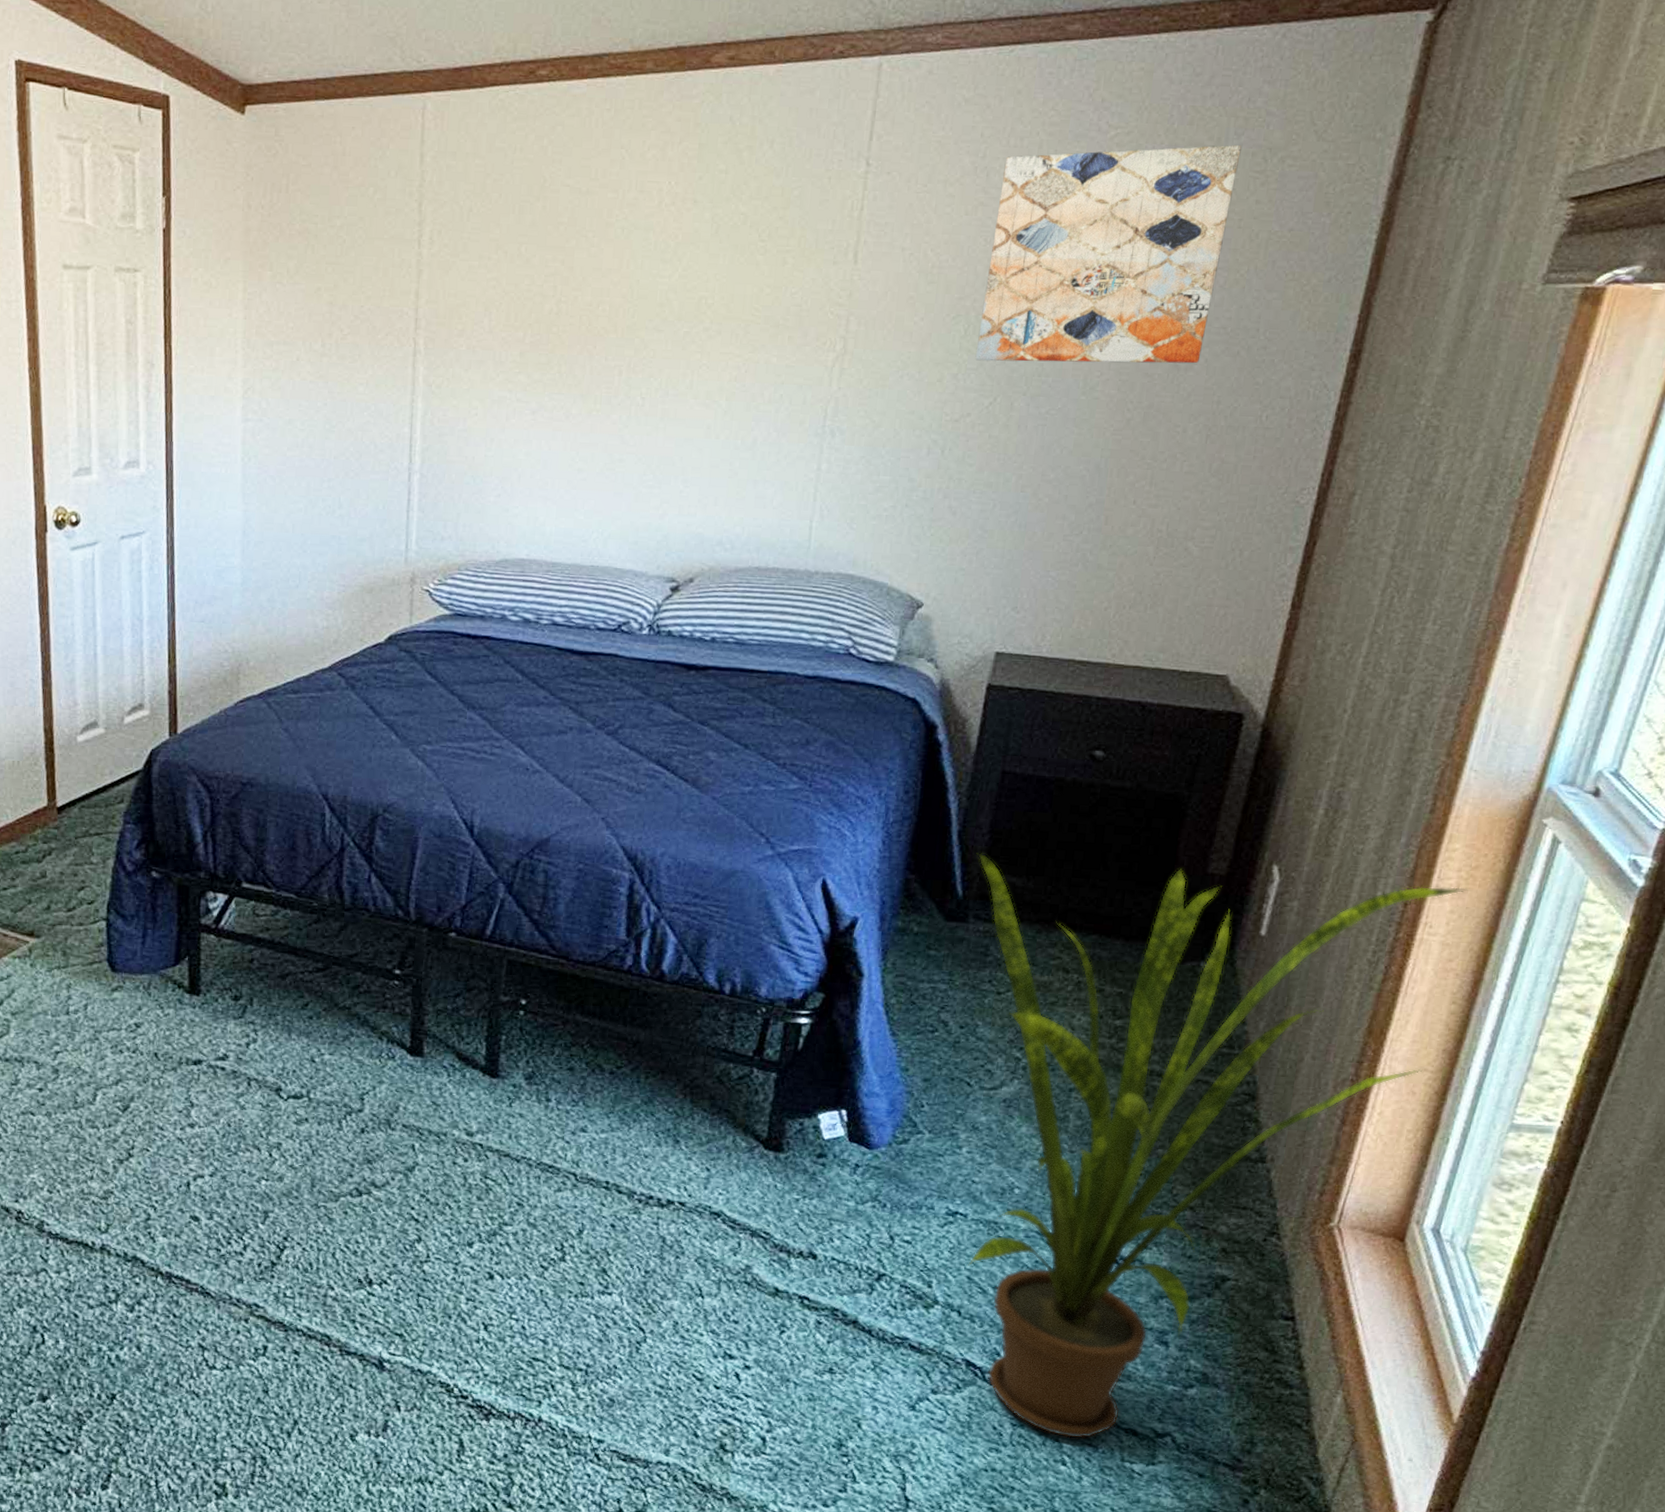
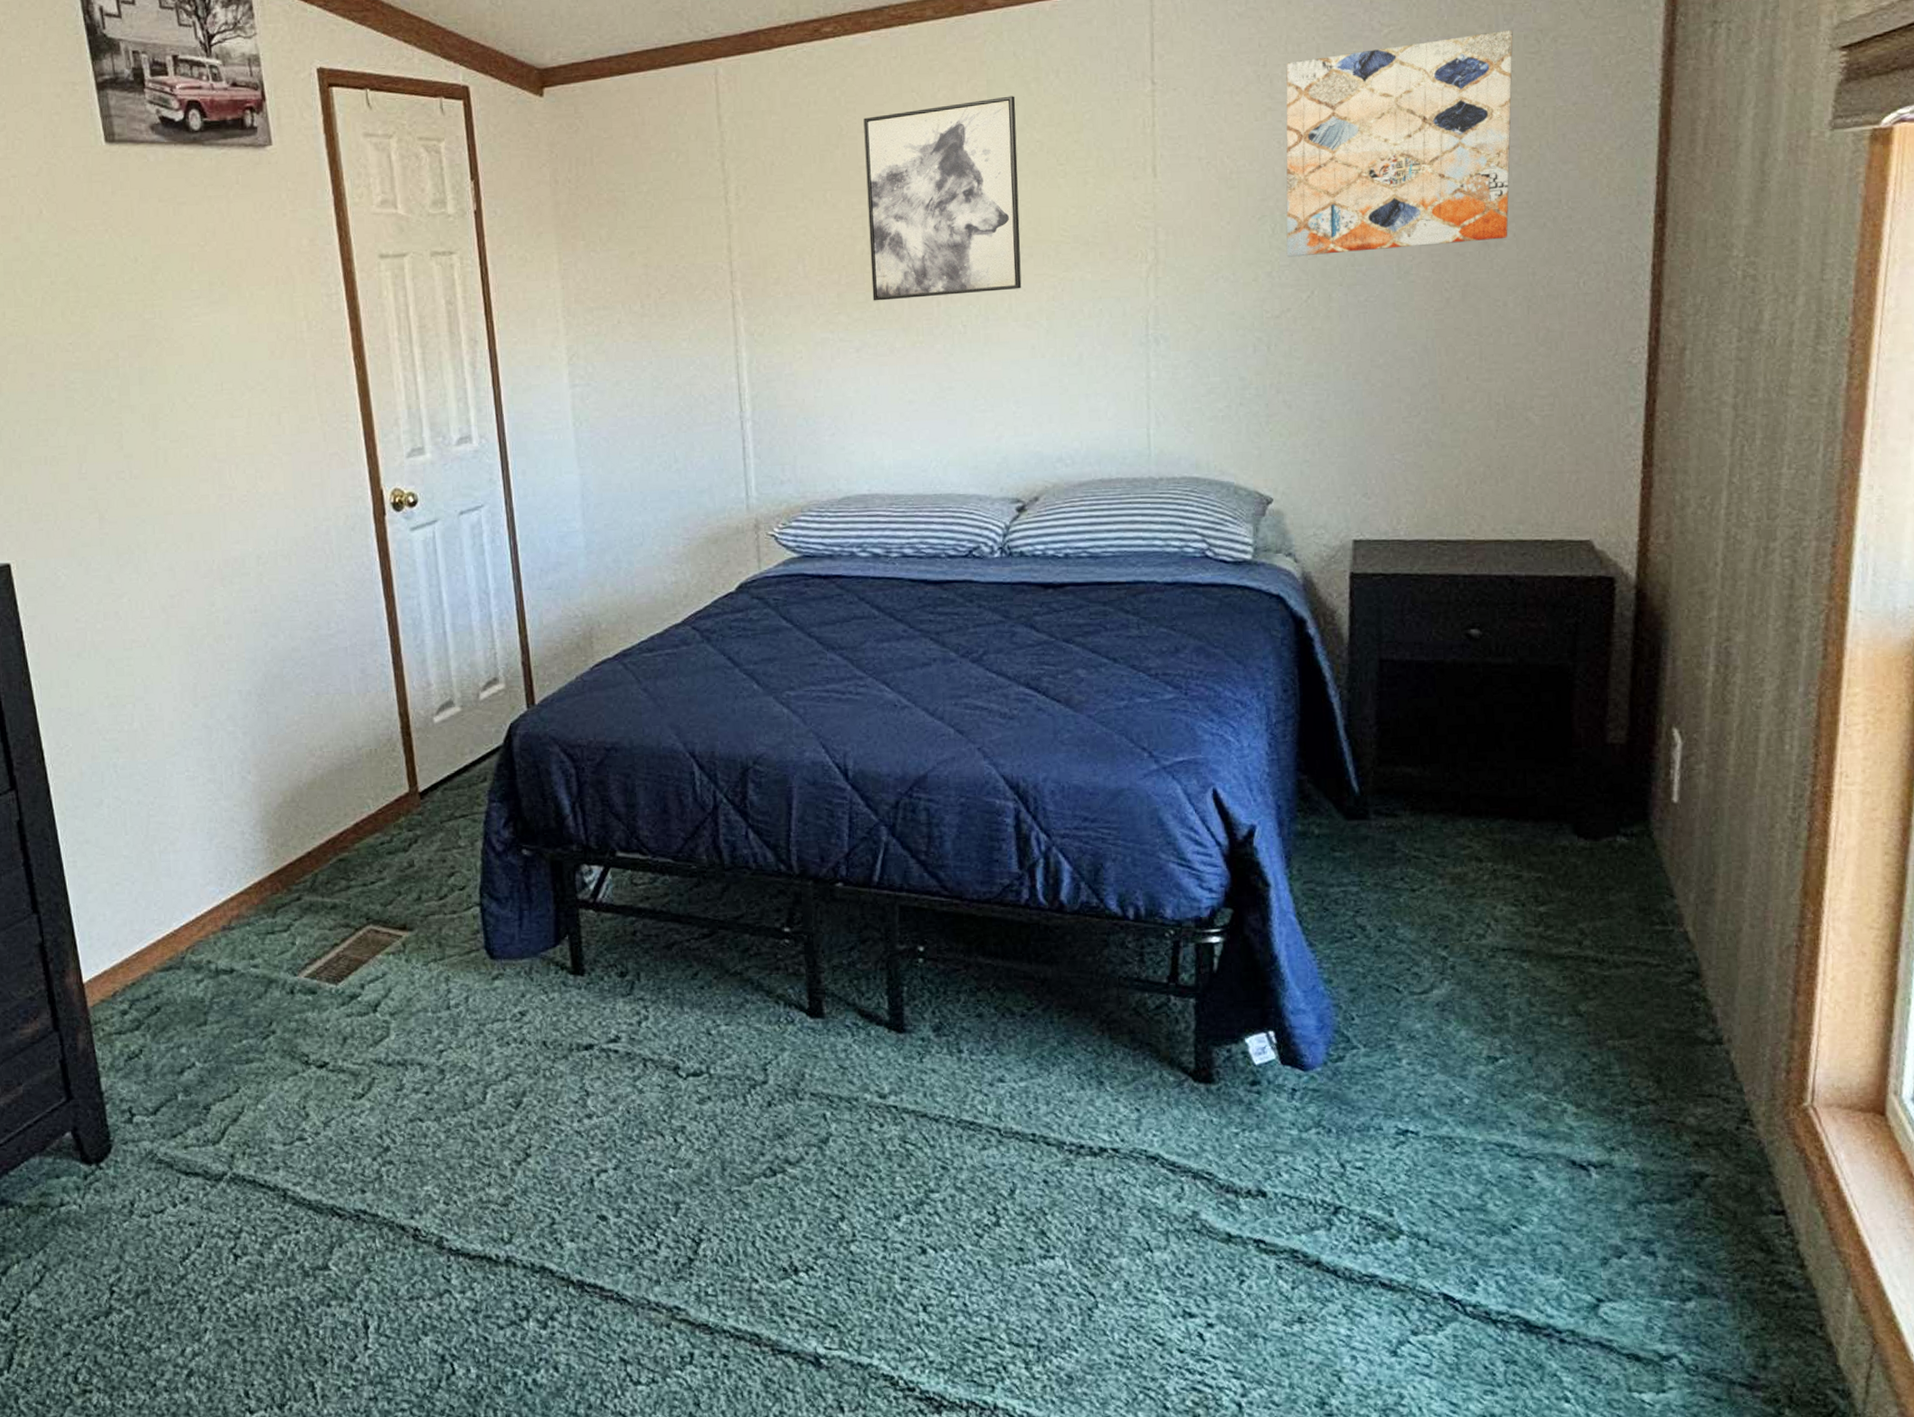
wall art: none [555,163,726,366] -> present [863,96,1022,301]
house plant: present [968,853,1468,1439] -> none [1366,732,1878,1371]

